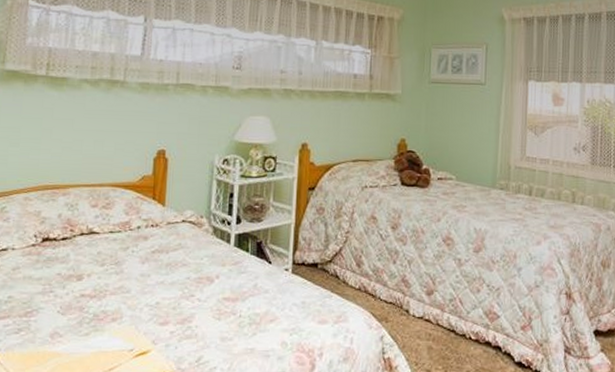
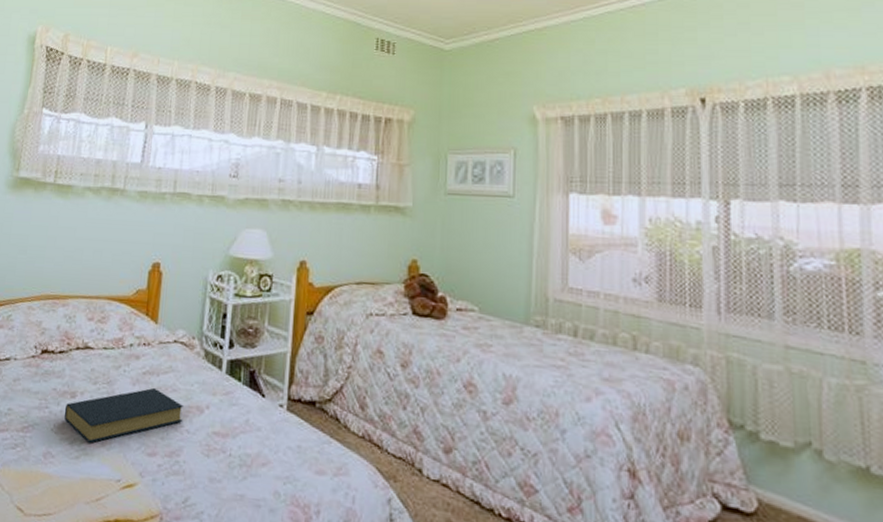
hardback book: none [70,264,195,320] -> present [64,387,185,443]

